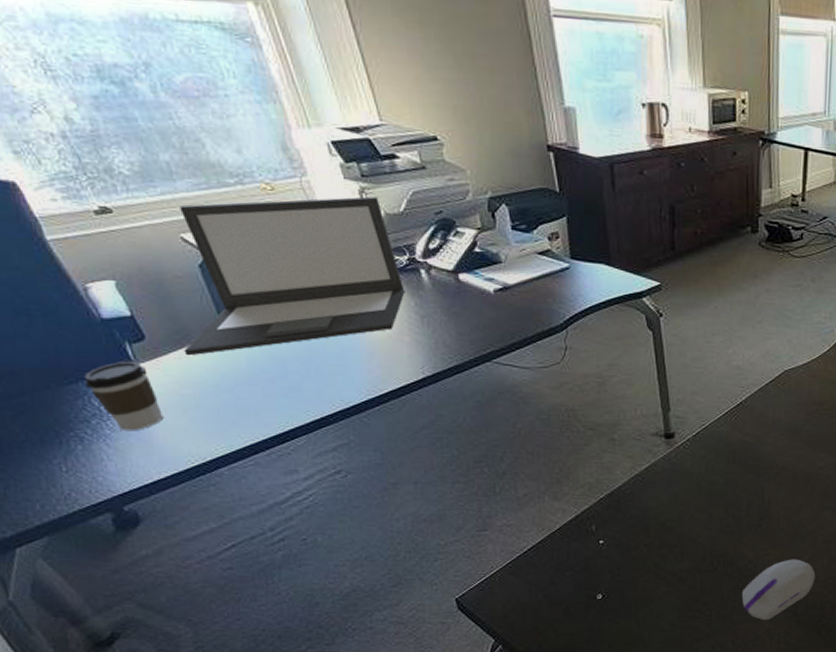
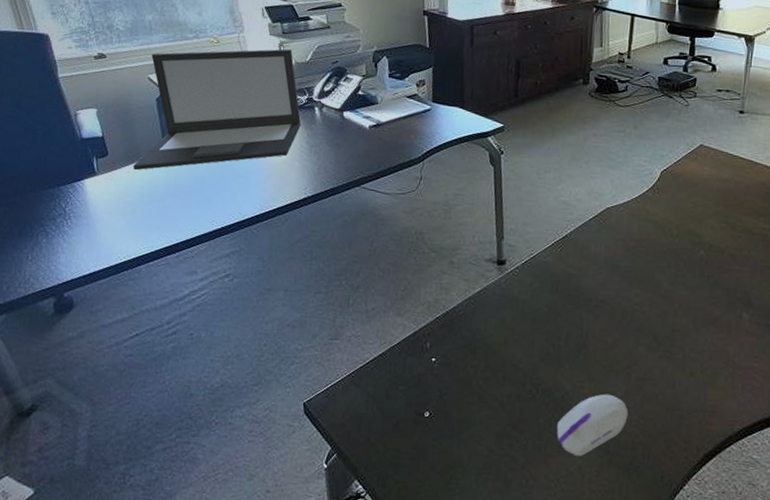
coffee cup: present [84,361,163,432] -> none [59,172,108,230]

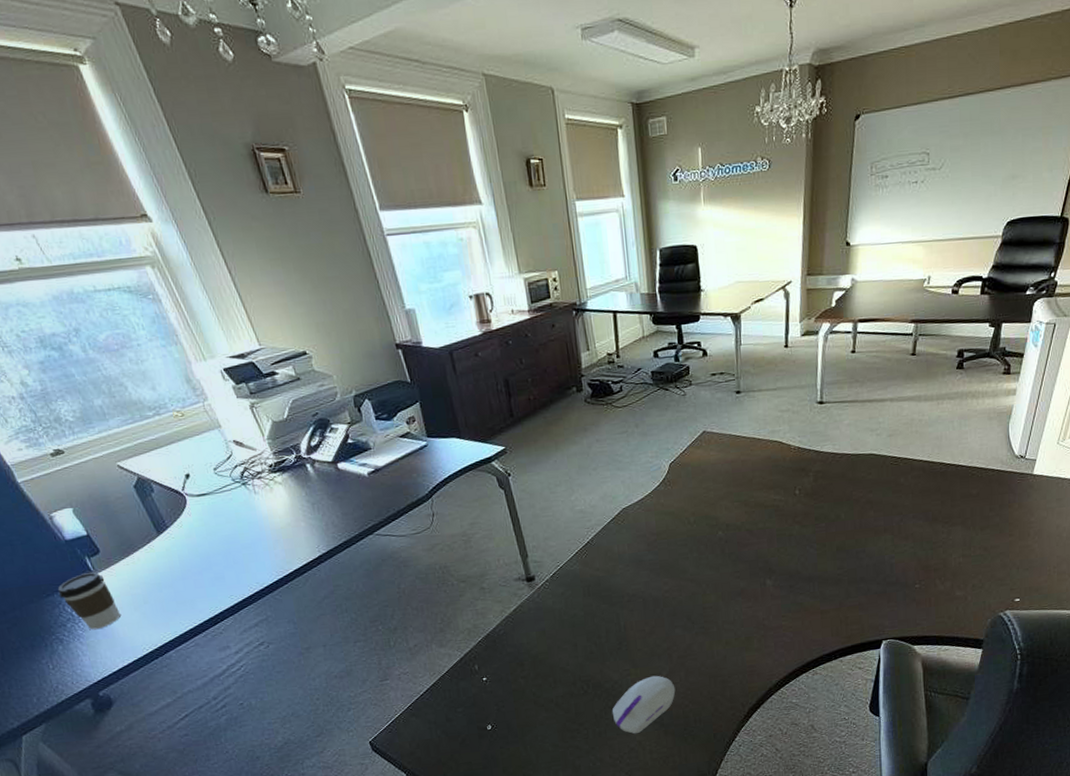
coffee cup: none [59,172,108,230] -> present [57,571,121,630]
laptop: present [133,49,302,171] -> none [114,409,297,562]

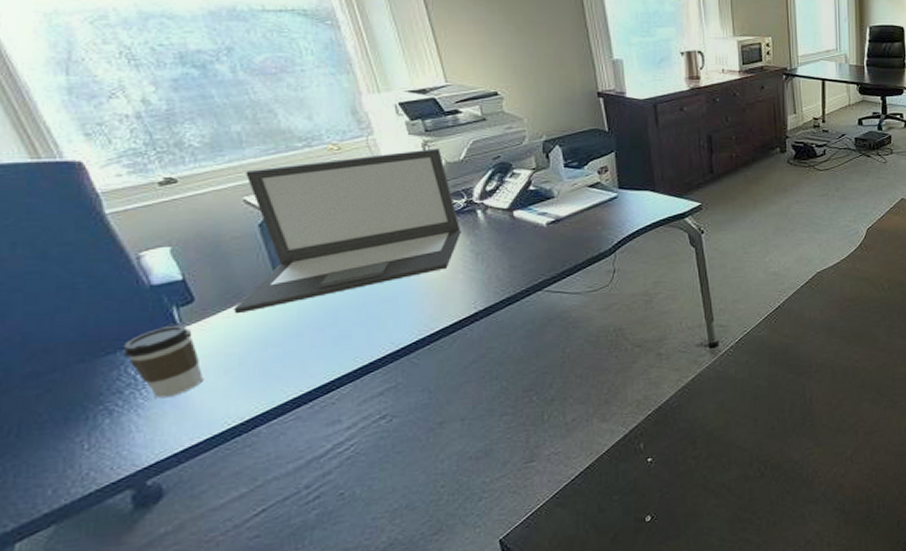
laptop: none [114,409,297,562] -> present [234,148,461,314]
computer mouse: present [611,675,676,734] -> none [789,454,860,523]

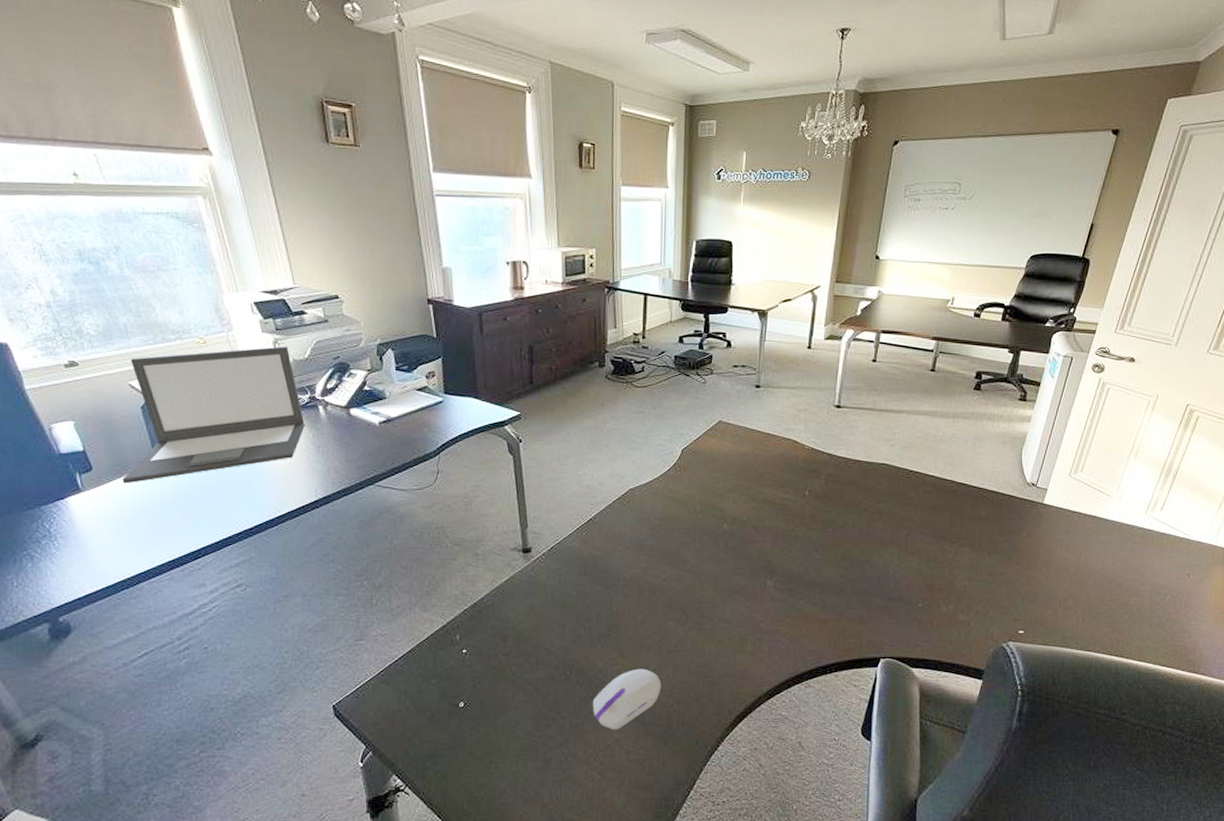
coffee cup: present [123,324,203,399] -> none [40,489,99,550]
computer mouse: none [789,454,860,523] -> present [592,668,662,729]

